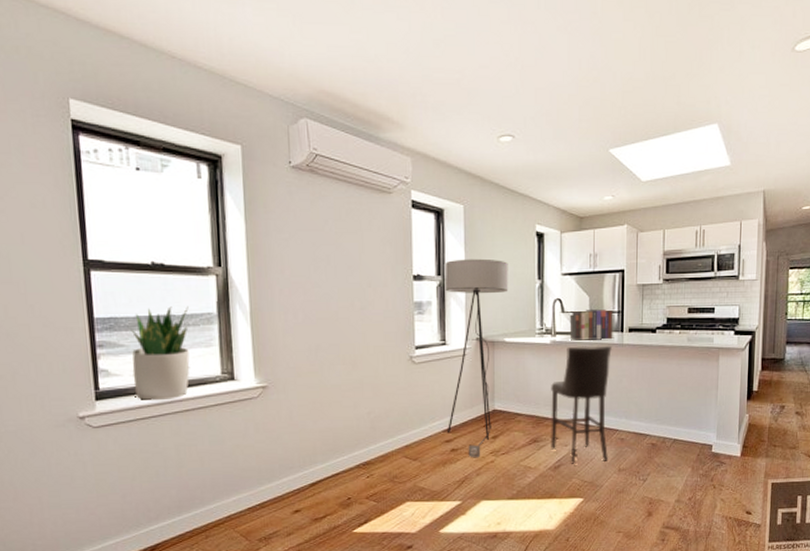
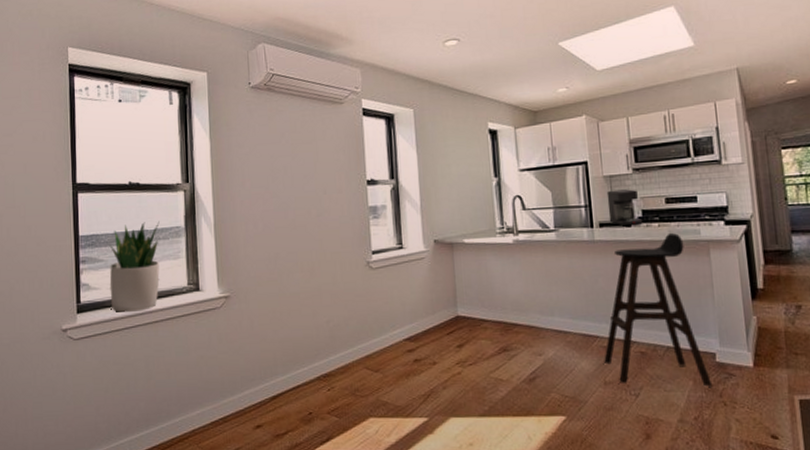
floor lamp: present [444,258,508,458] -> none [398,159,464,370]
bar stool: present [551,345,612,464] -> none [518,242,591,376]
books: present [569,309,614,341] -> none [531,204,583,239]
bar stool: none [620,340,707,473] -> present [604,233,713,387]
coffee maker: none [638,298,667,332] -> present [606,189,643,227]

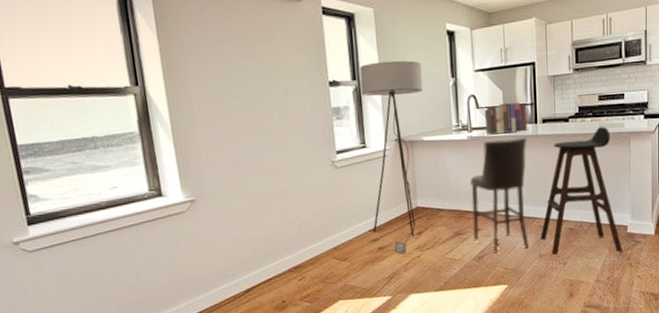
planter: present [109,221,160,313] -> none [54,127,118,223]
floor lamp: none [398,159,464,370] -> present [360,60,423,255]
bar stool: none [518,242,591,376] -> present [470,137,530,253]
books: none [531,204,583,239] -> present [484,102,528,135]
coffee maker: present [606,189,643,227] -> none [550,88,579,122]

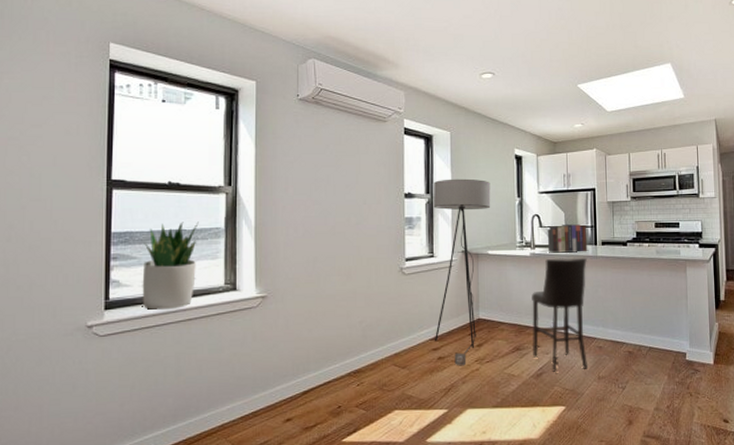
planter: none [54,127,118,223] -> present [142,221,199,311]
bar stool: present [540,127,623,256] -> none [599,253,683,381]

